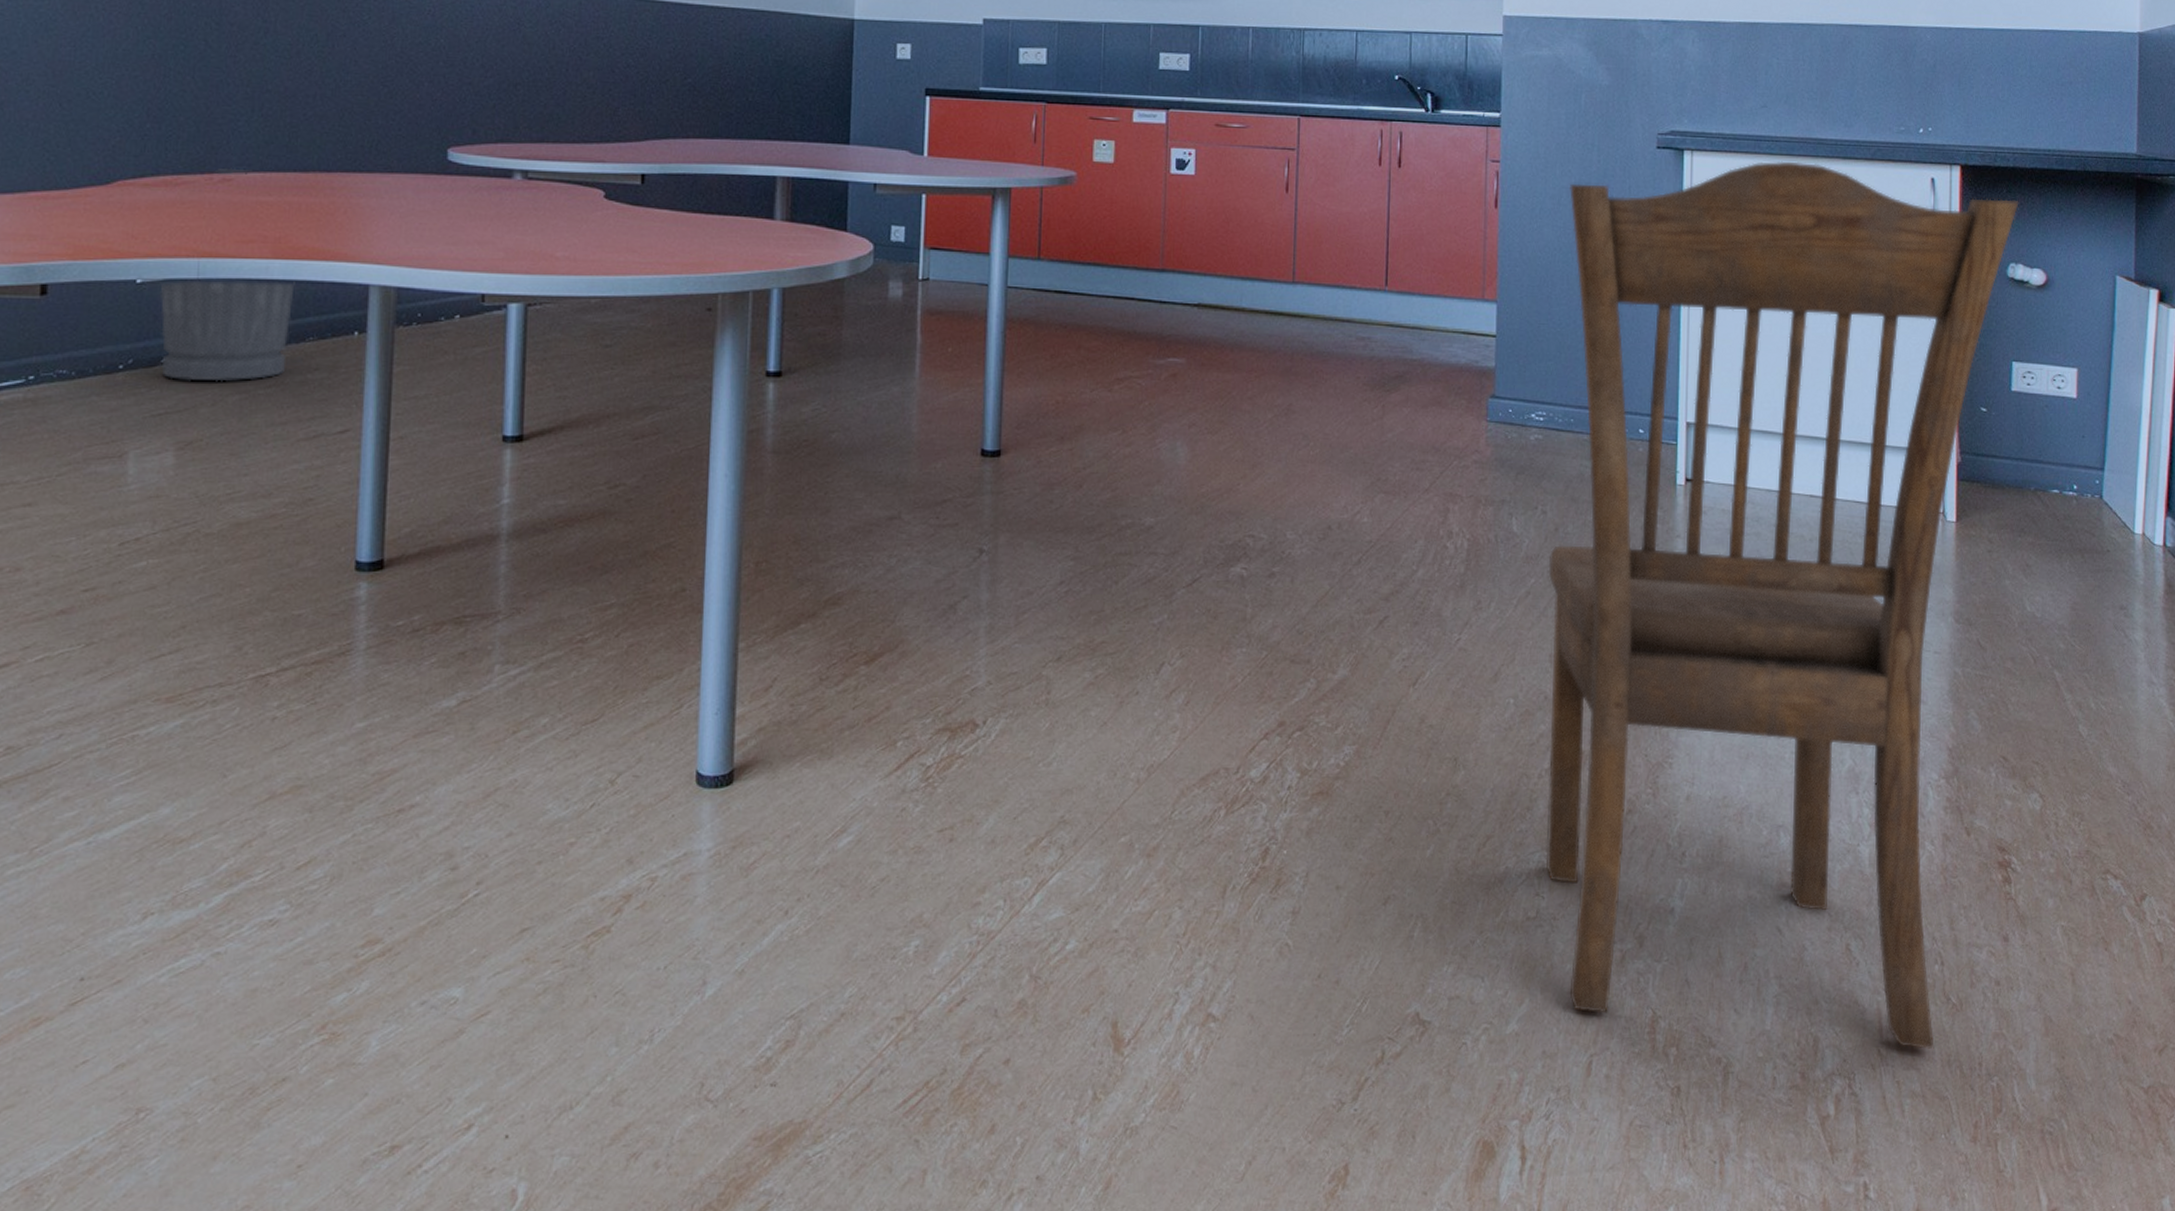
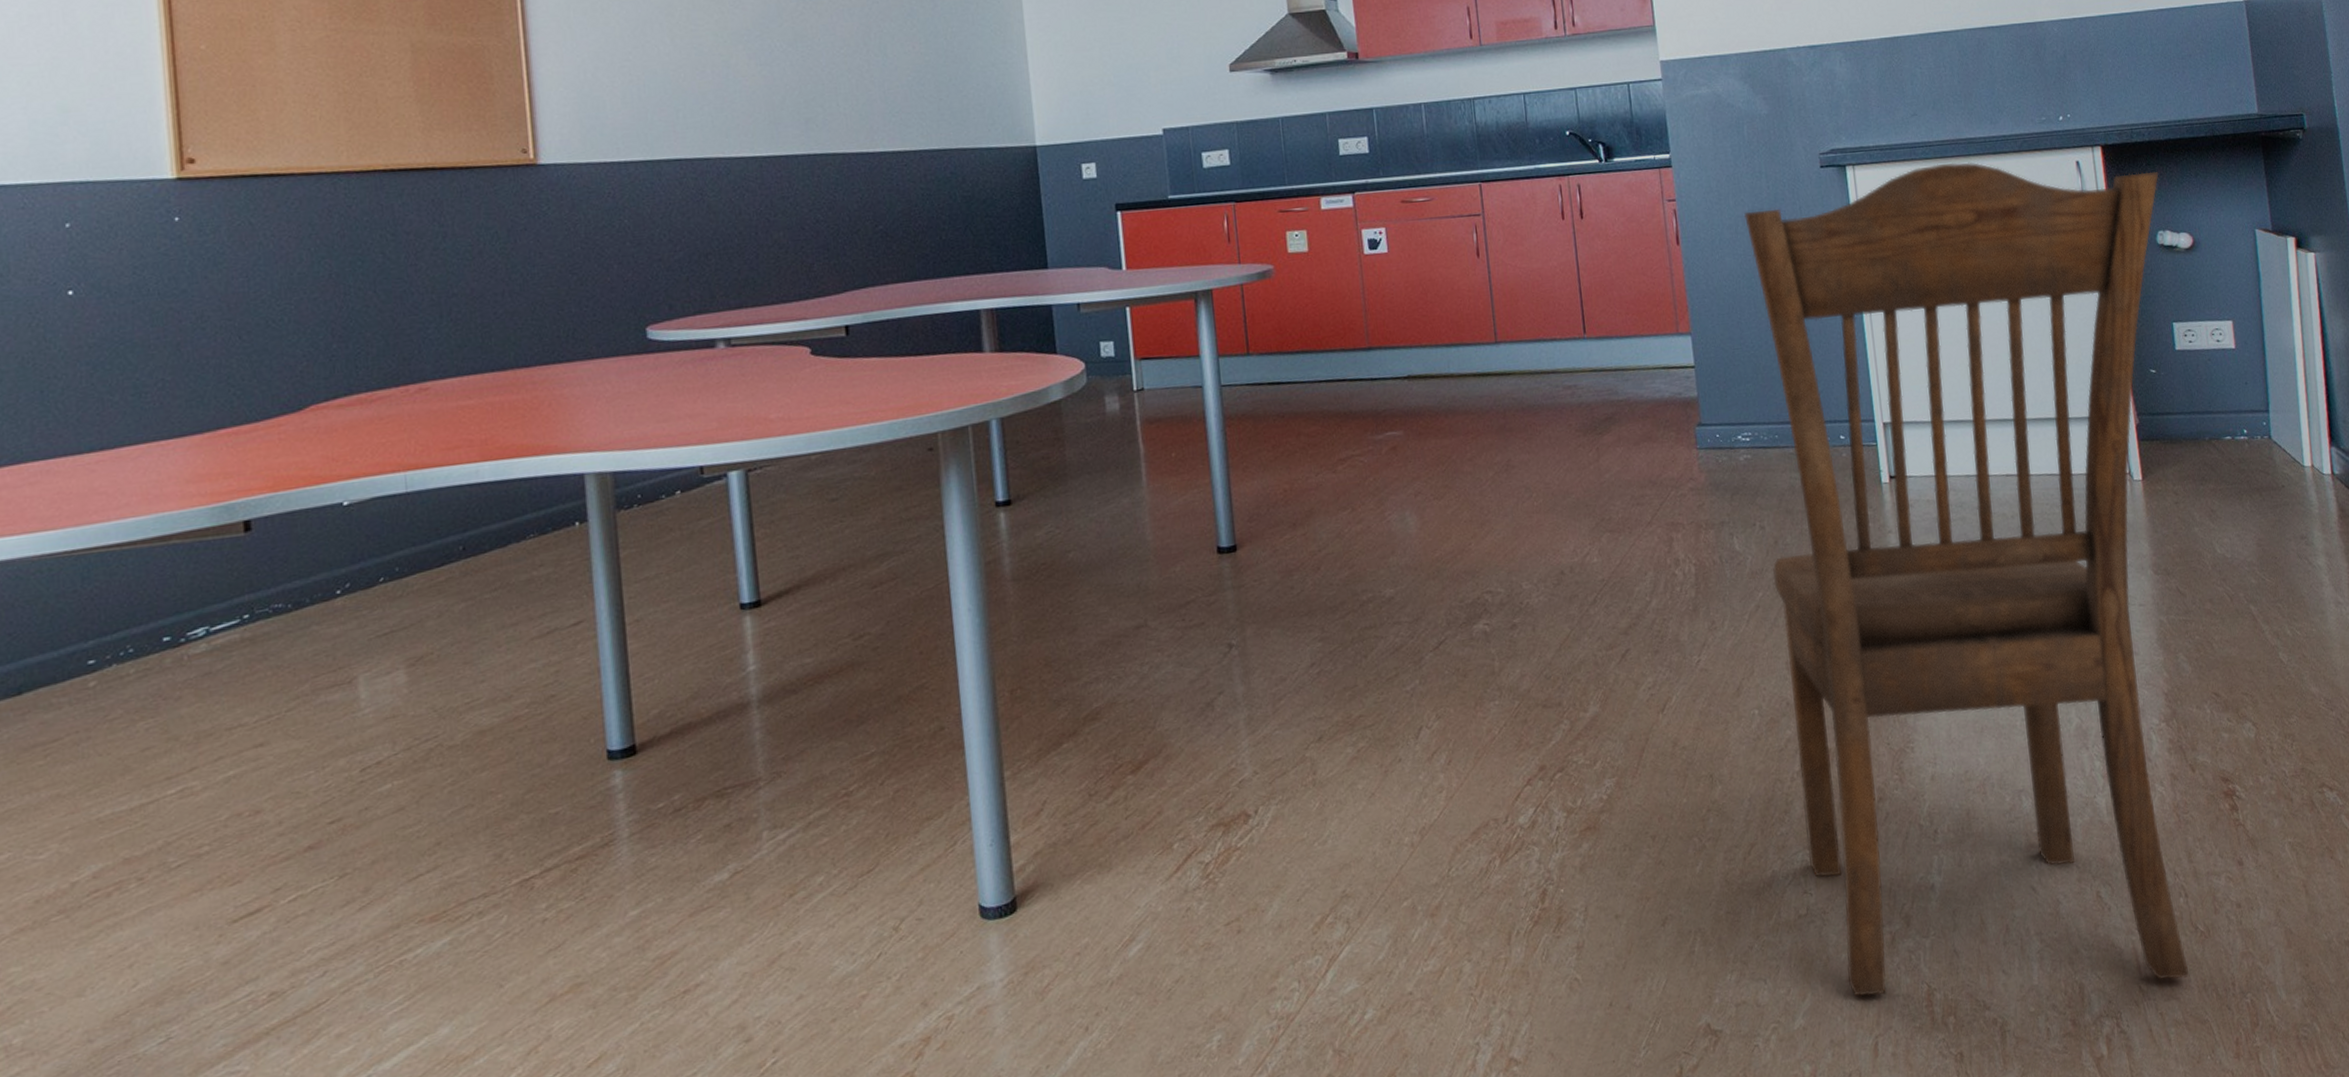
trash can: present [159,168,295,382] -> none [368,376,509,598]

